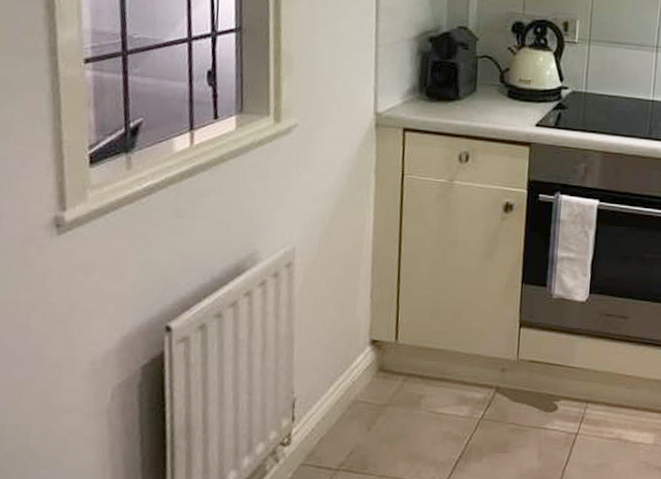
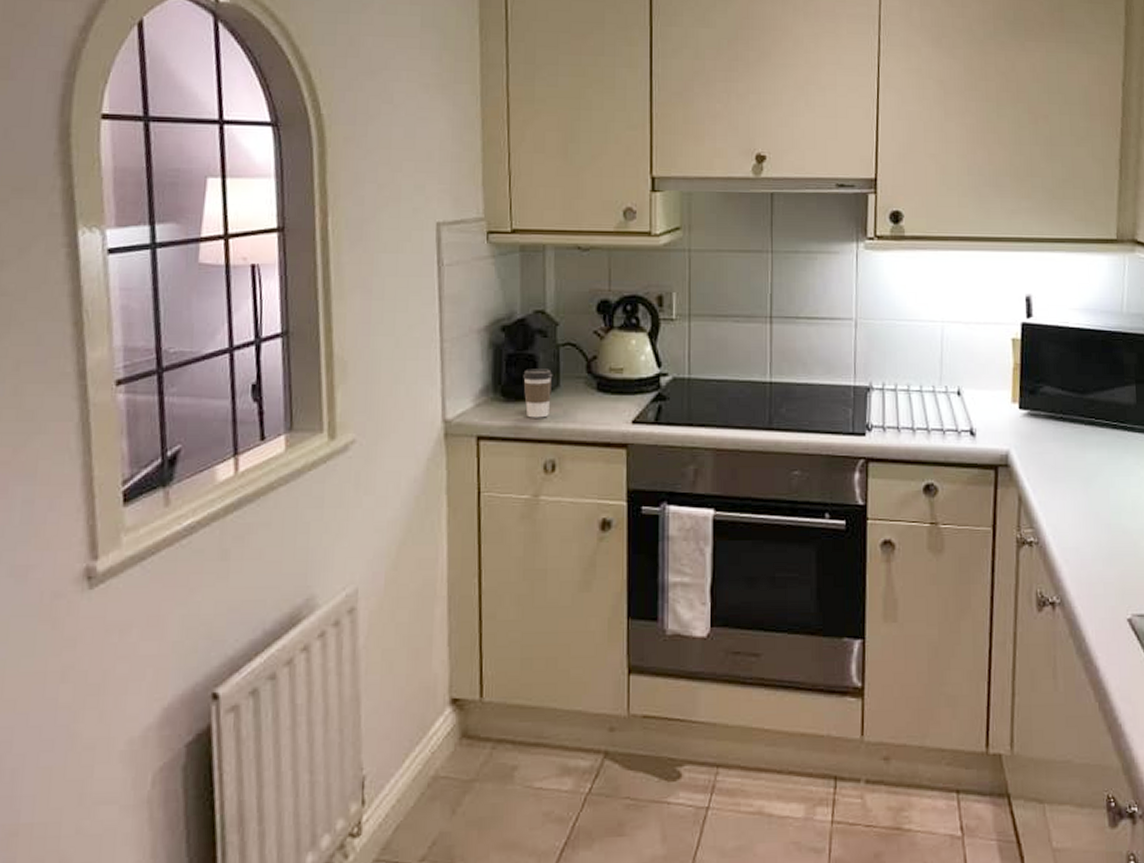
coffee cup: none [445,75,471,117] -> present [523,369,553,418]

